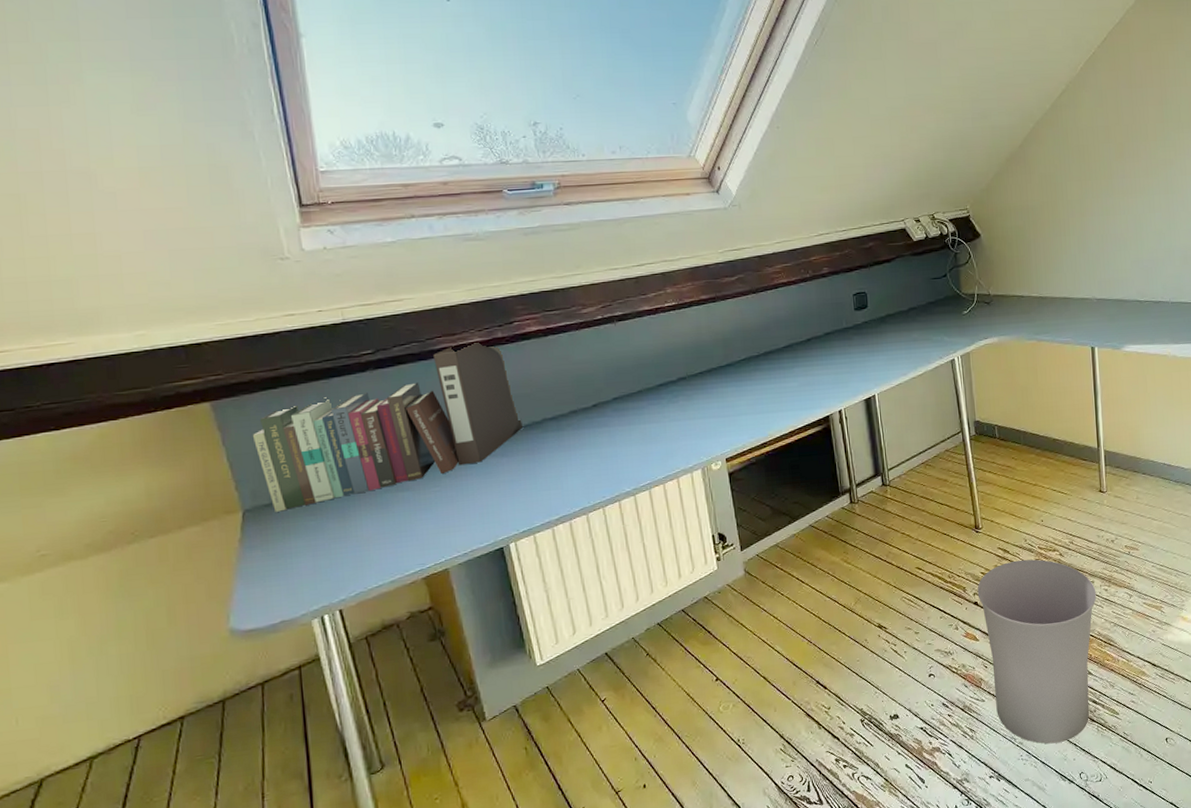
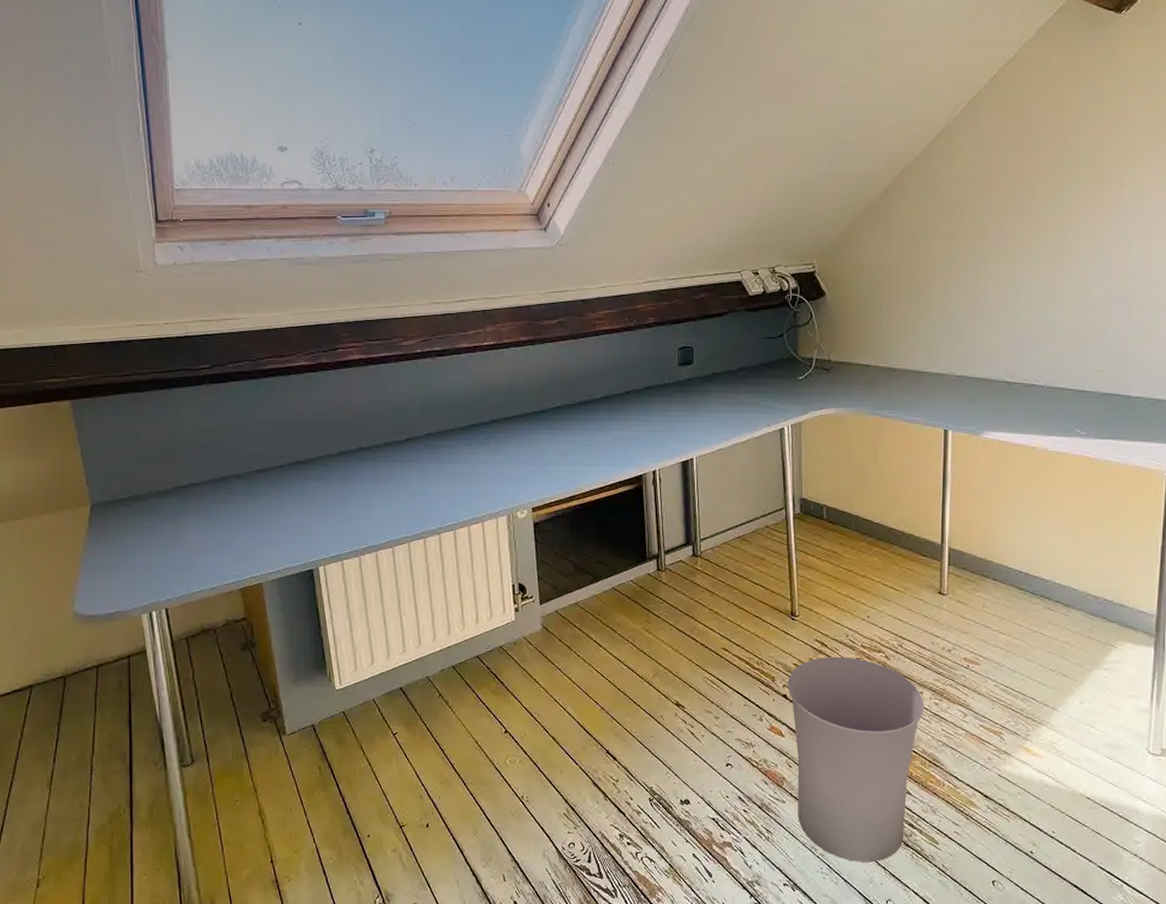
books: present [252,382,459,512] -> none [103,400,278,509]
binder: present [433,342,523,466] -> none [263,366,339,485]

